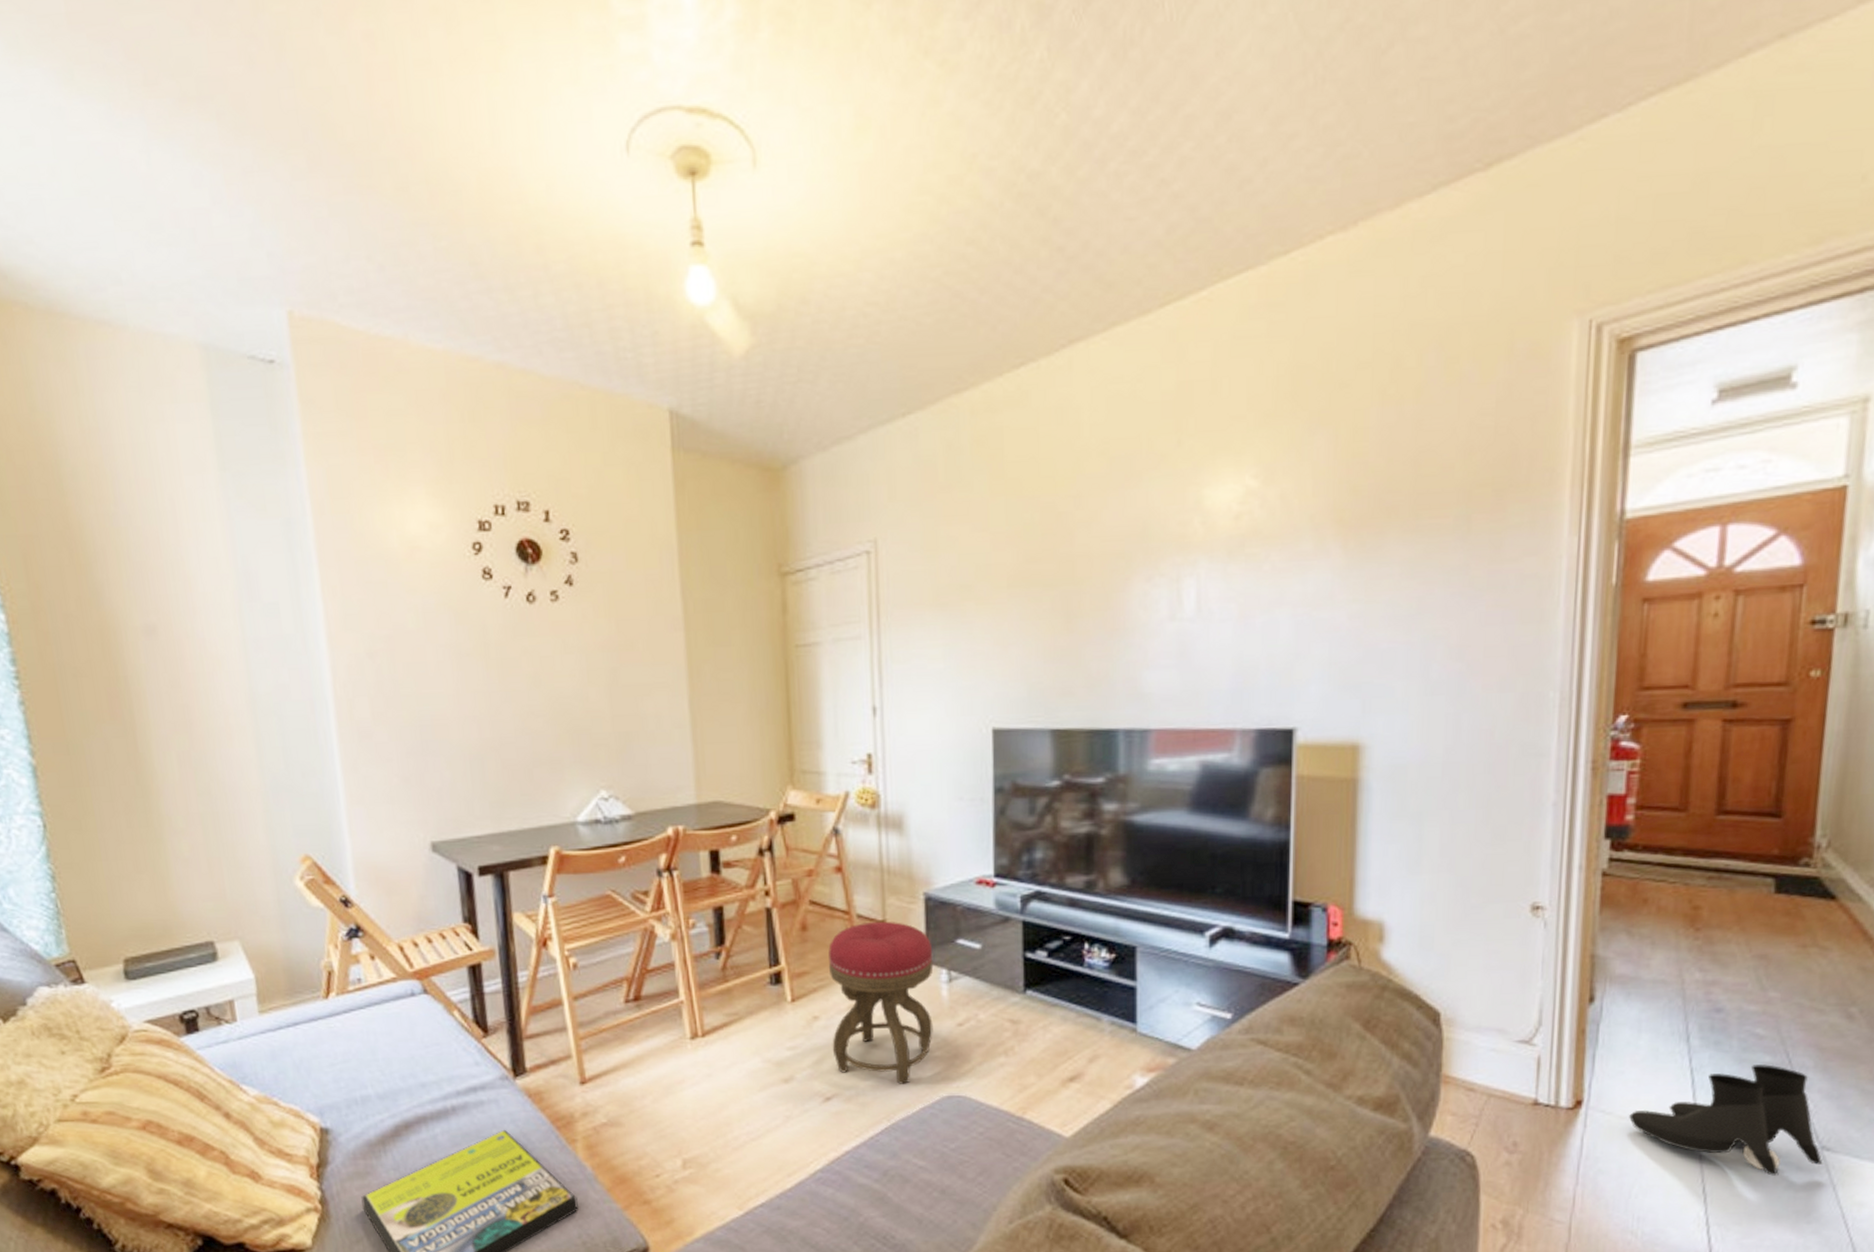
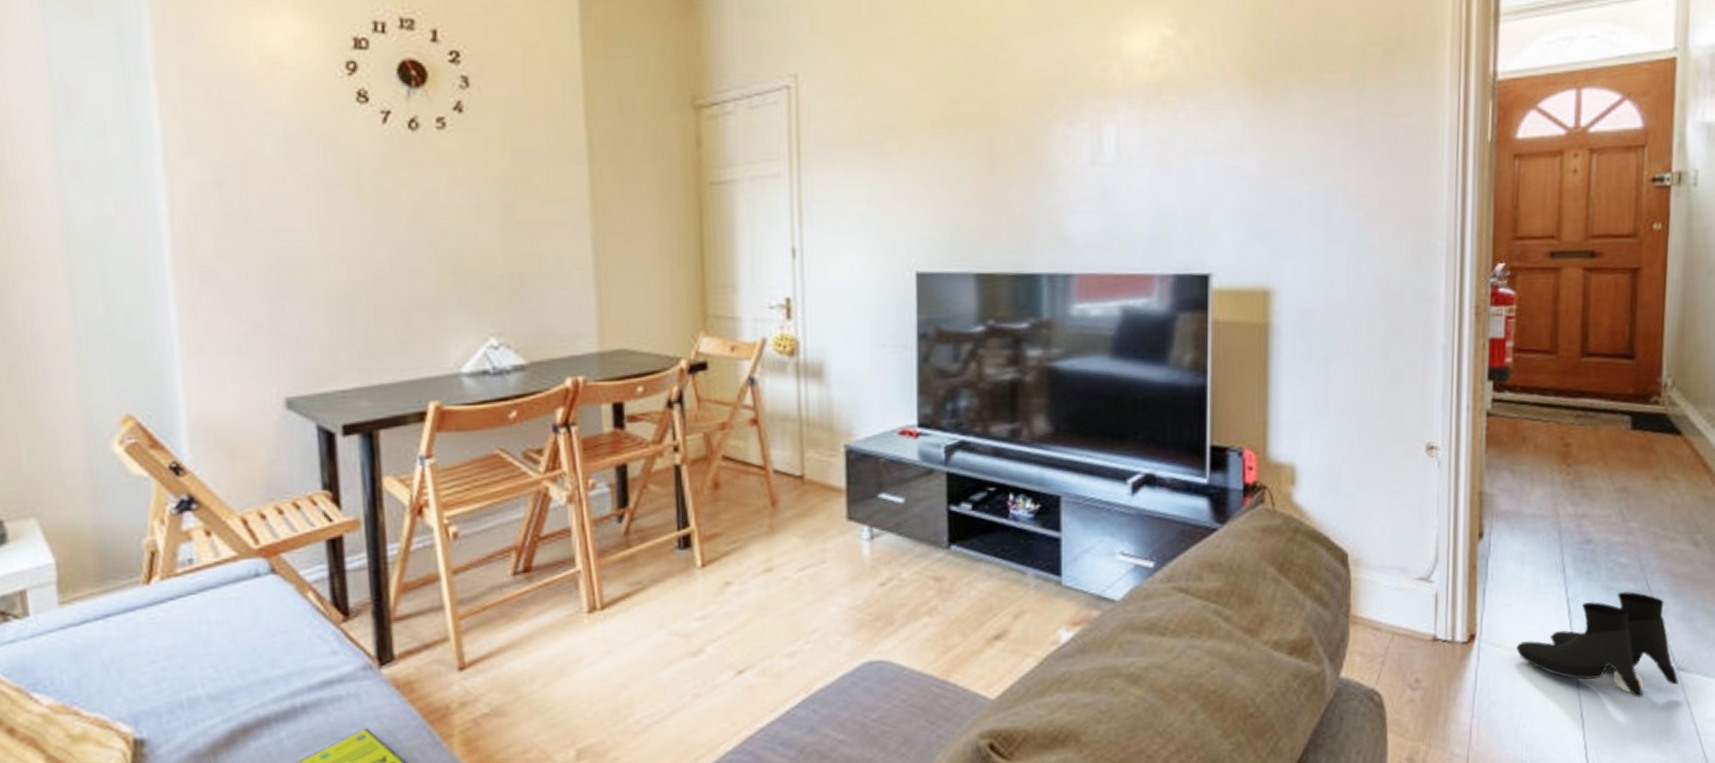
stool: present [828,921,934,1084] -> none [742,476,855,652]

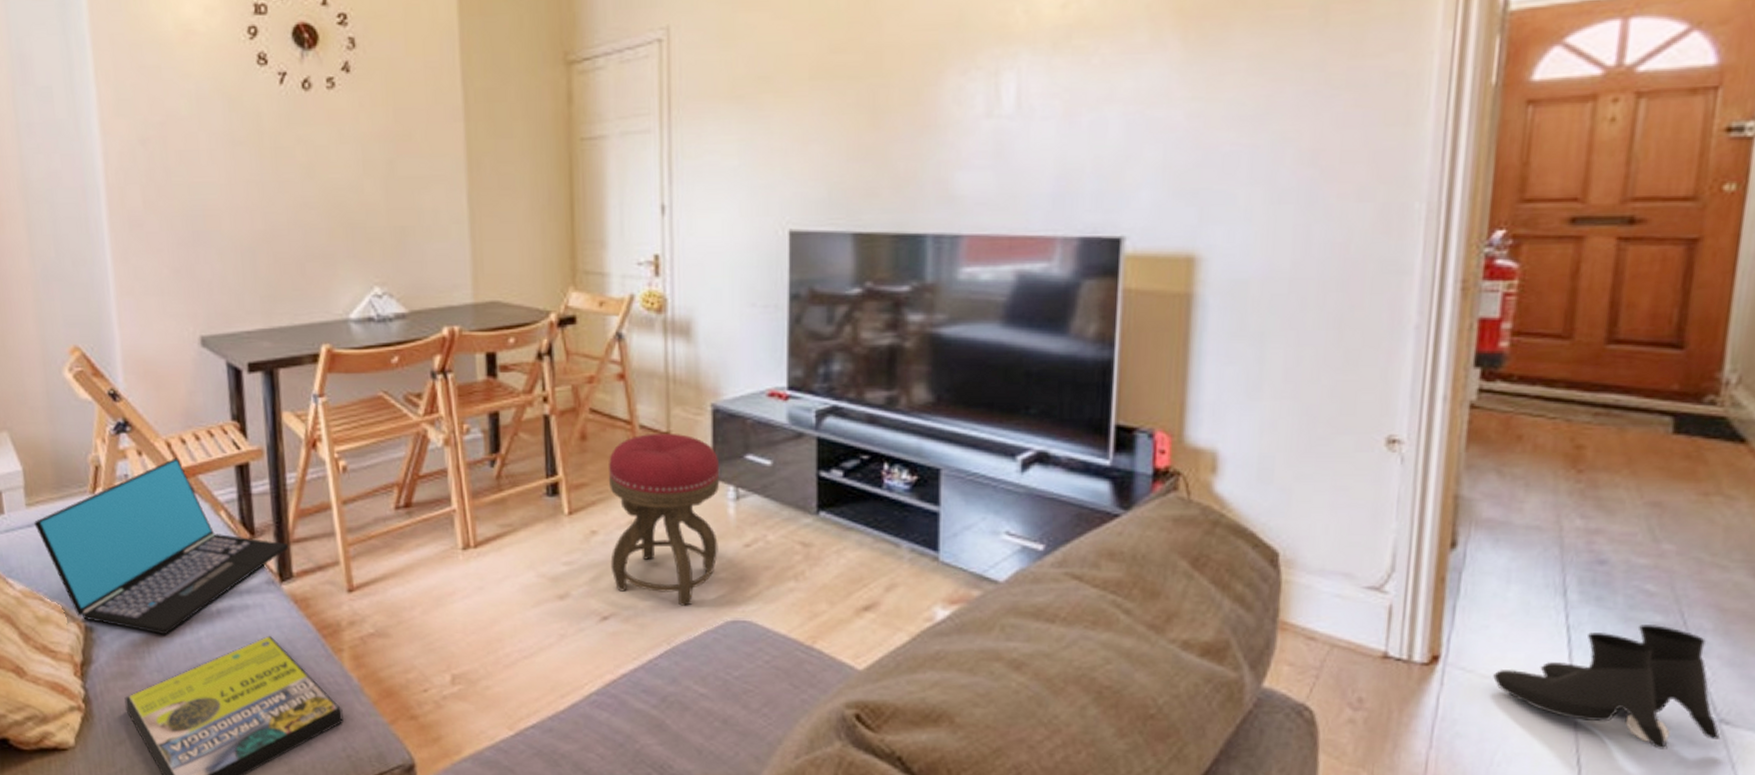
laptop: none [69,535,390,741] -> present [34,457,289,635]
stool: none [742,476,855,652] -> present [608,433,720,606]

